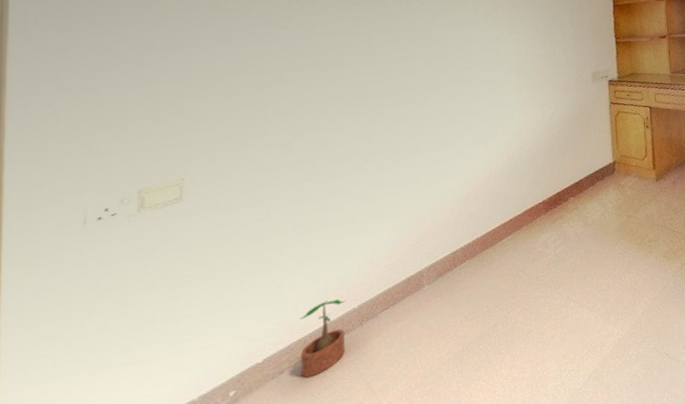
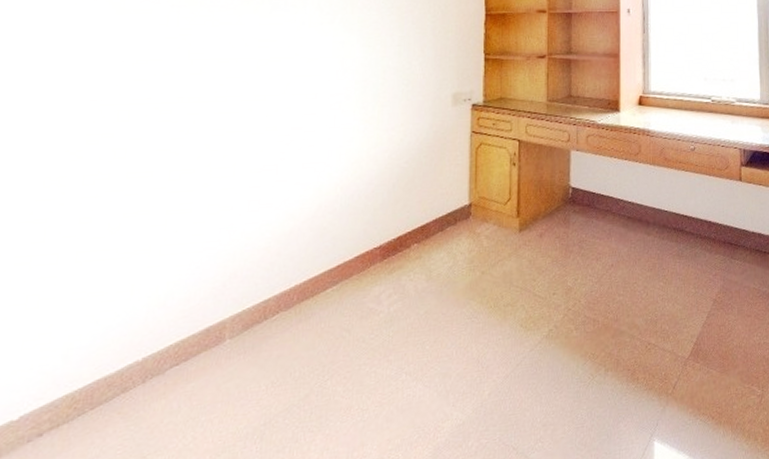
potted plant: present [300,298,345,378] -> none [63,347,127,444]

